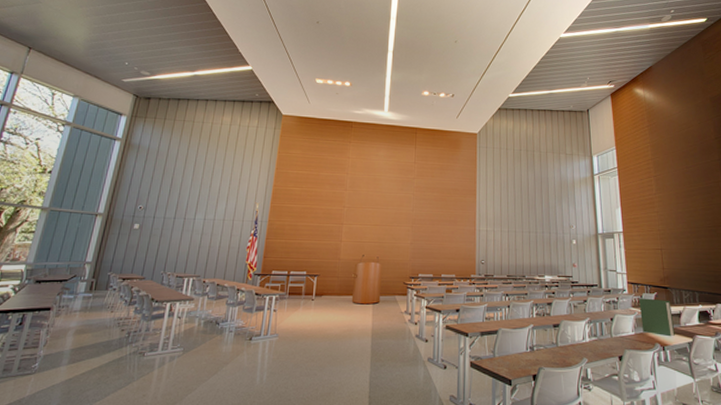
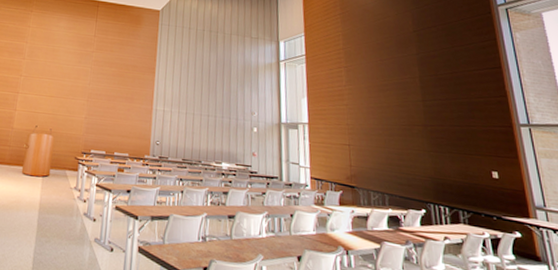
binder: present [639,298,675,337] -> none [322,195,361,241]

